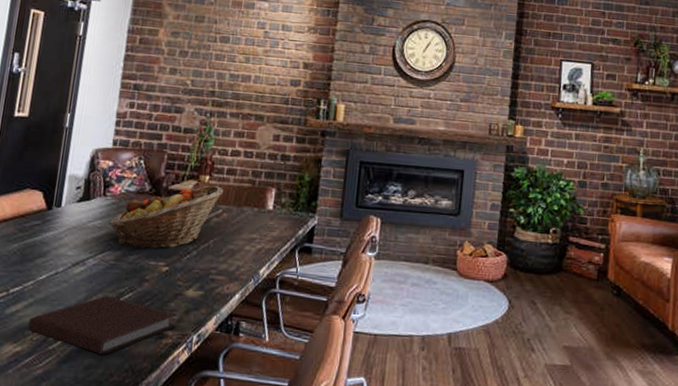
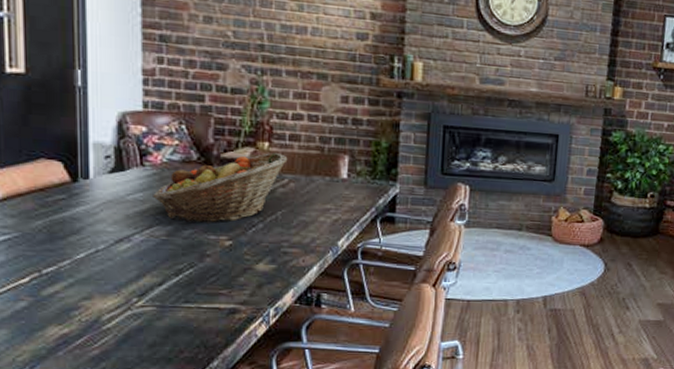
notebook: present [28,295,177,355] -> none [73,272,248,333]

